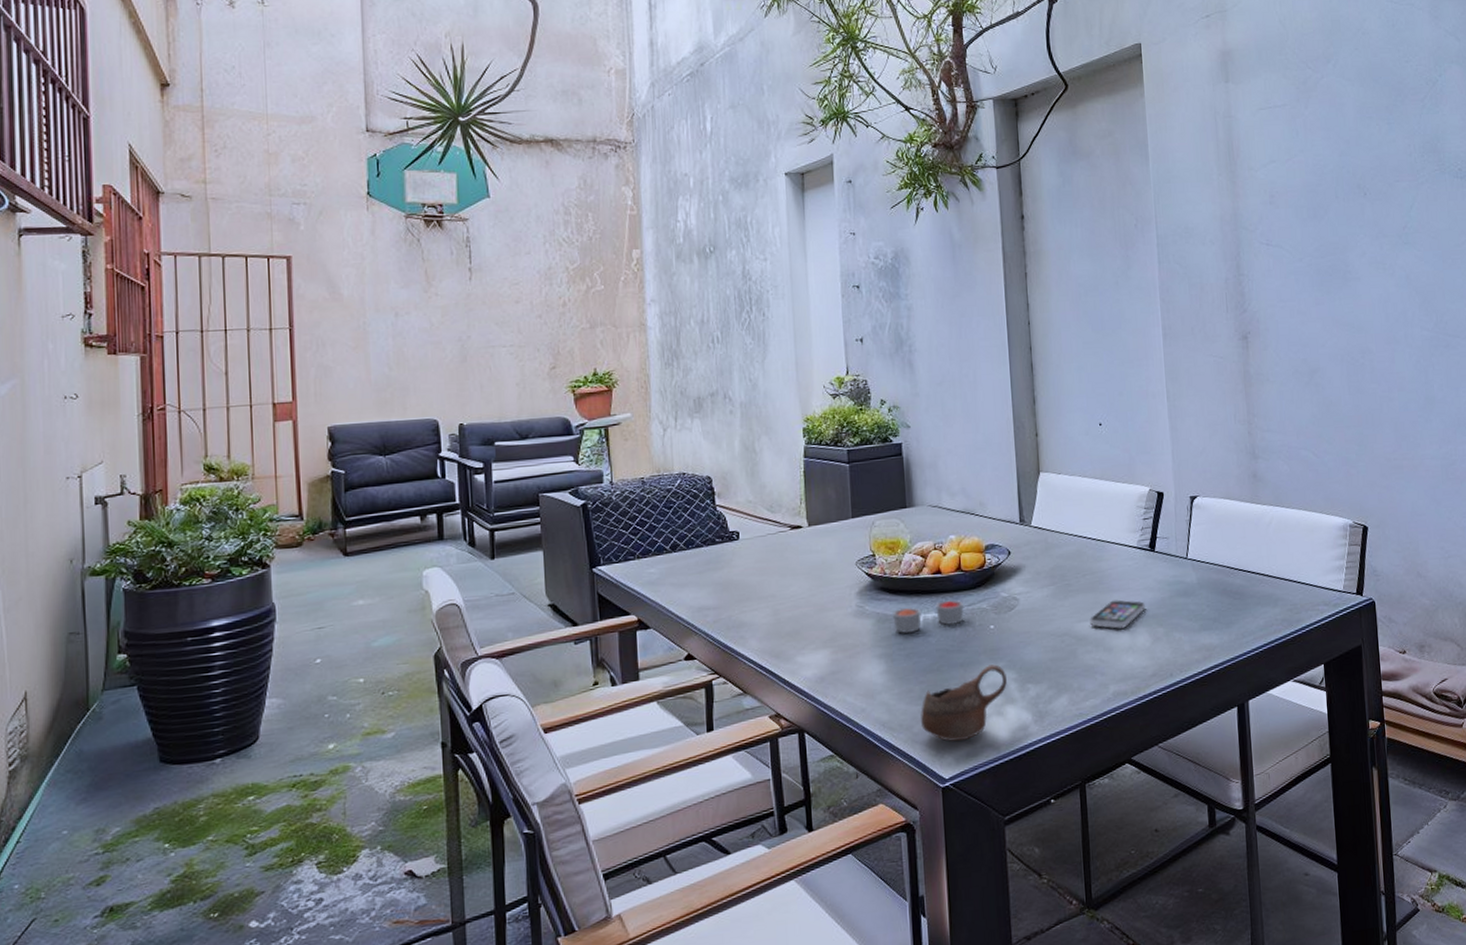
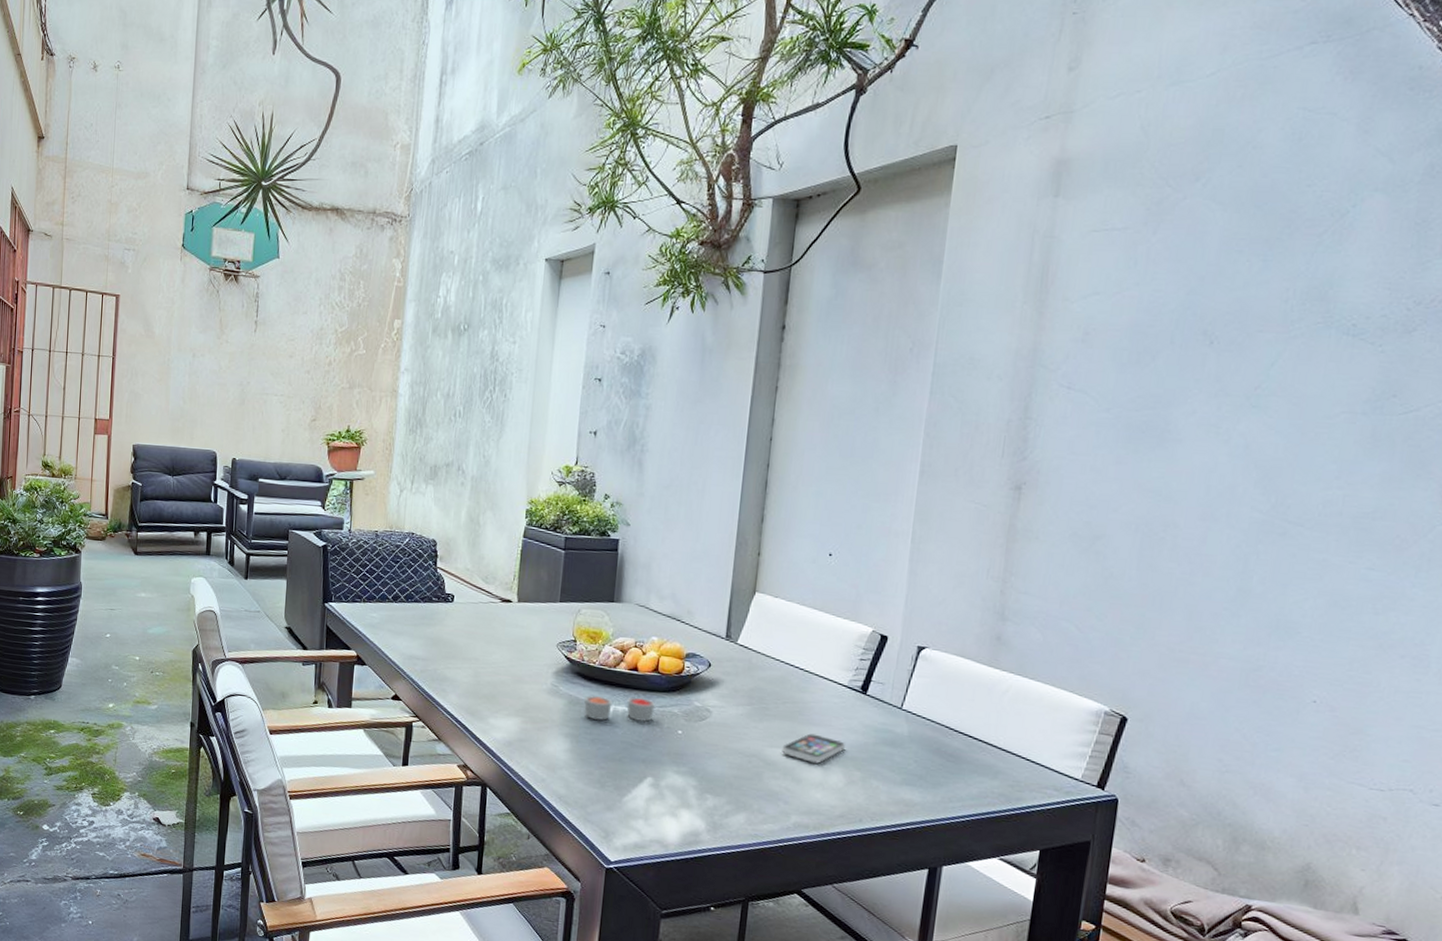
cup: present [921,664,1007,742] -> none [595,767,687,831]

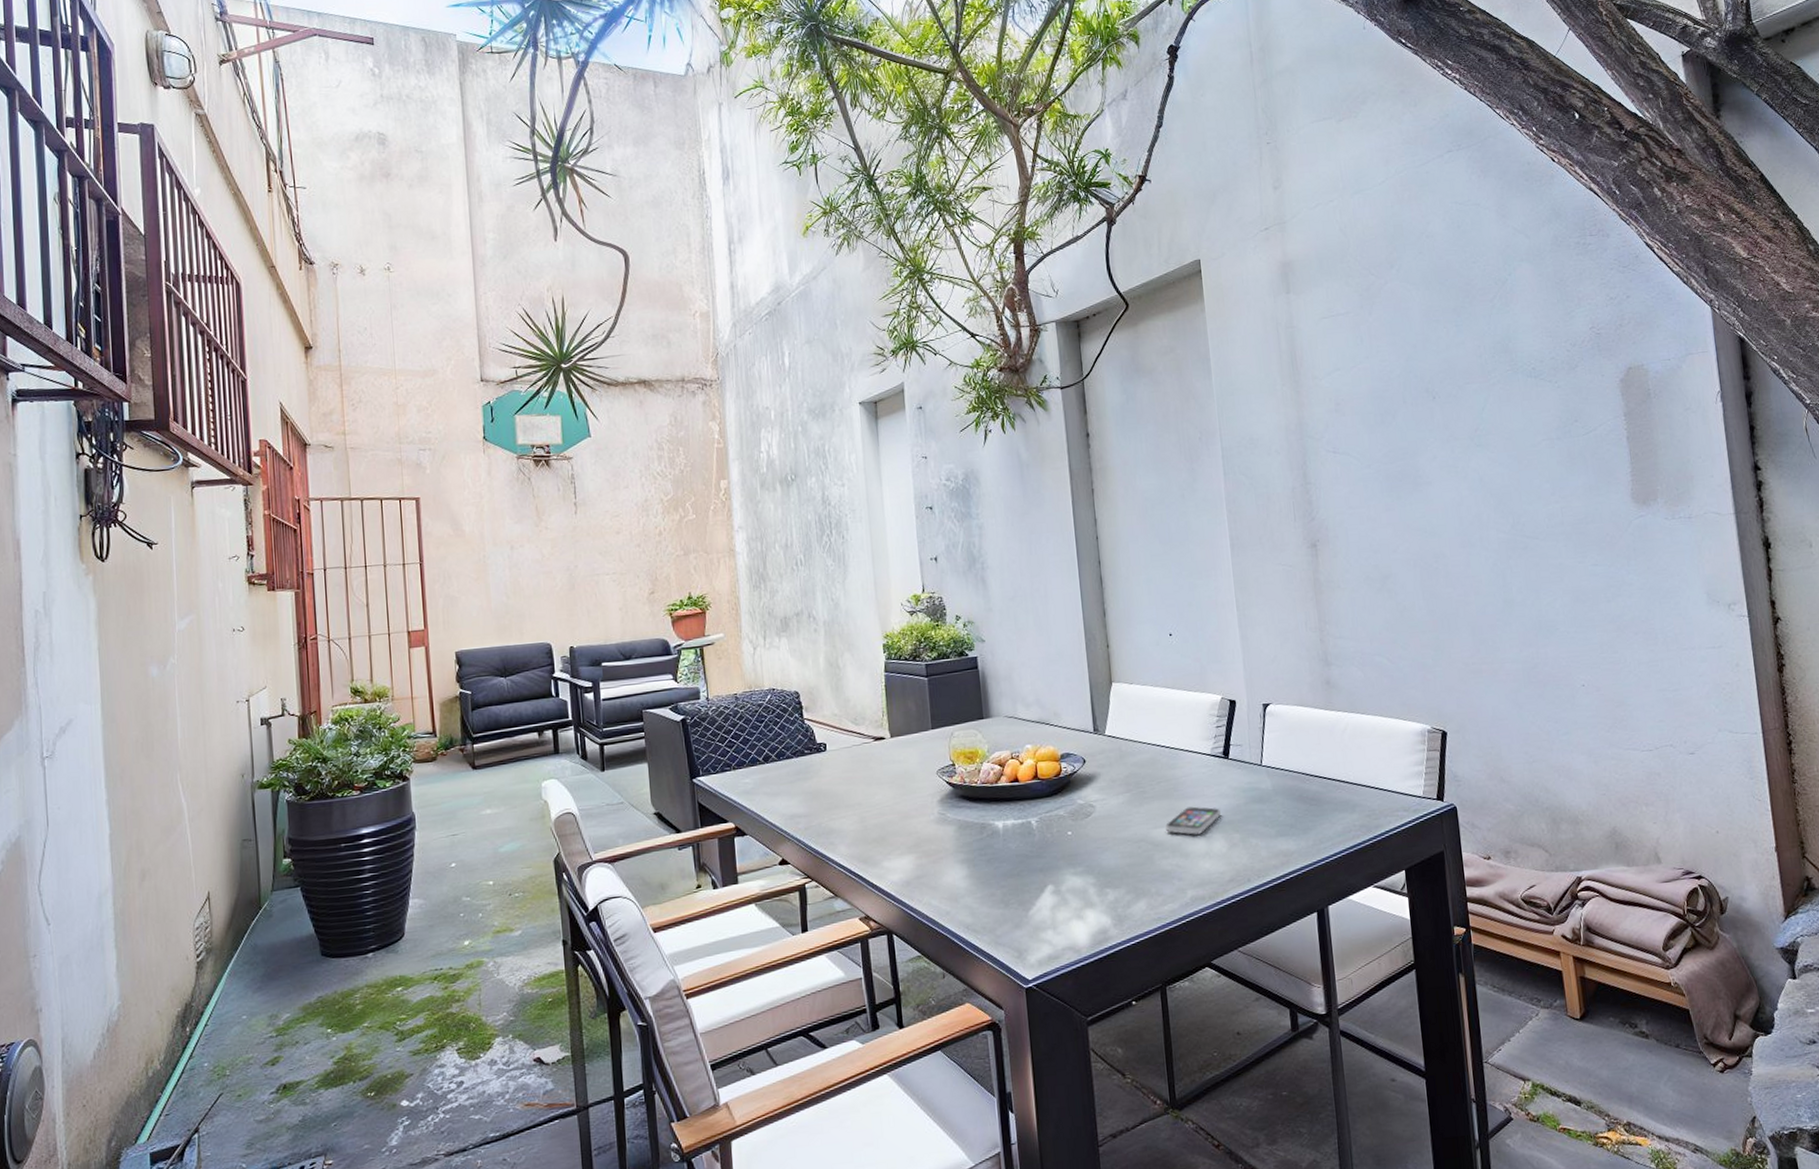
candle: present [584,695,655,722] -> none [973,807,1042,840]

